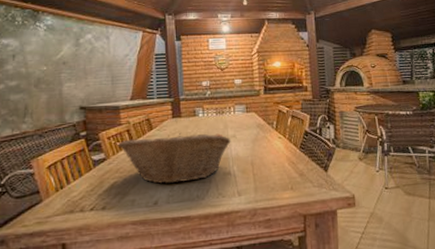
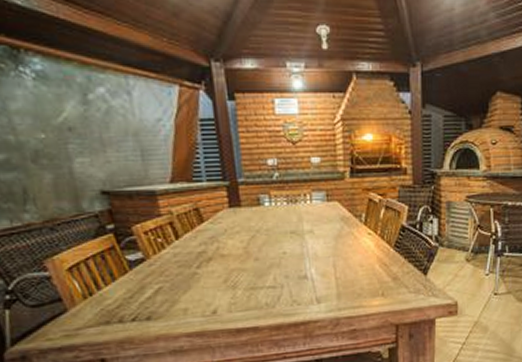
fruit basket: present [117,132,231,184] -> none [158,226,307,290]

